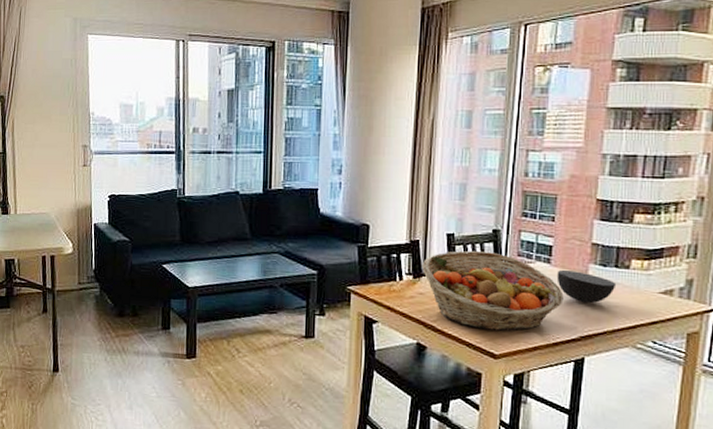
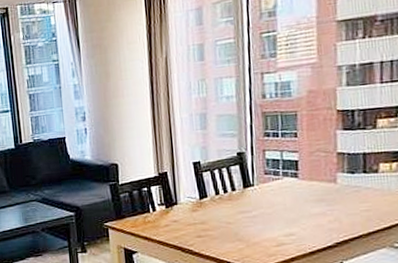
fruit basket: present [421,250,564,331] -> none [172,174,315,248]
bowl: present [556,269,617,304] -> none [305,181,367,211]

